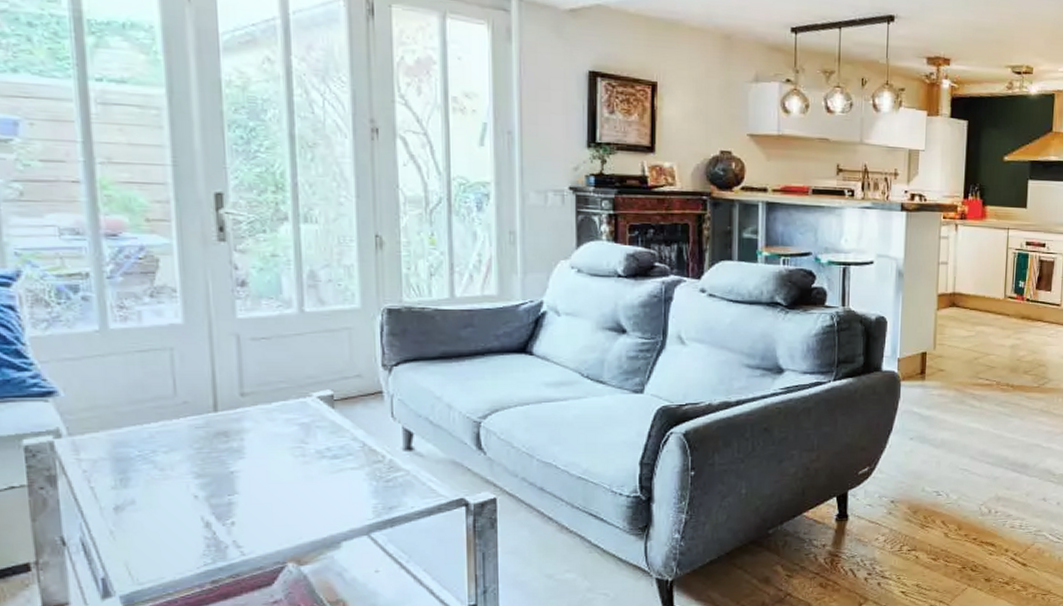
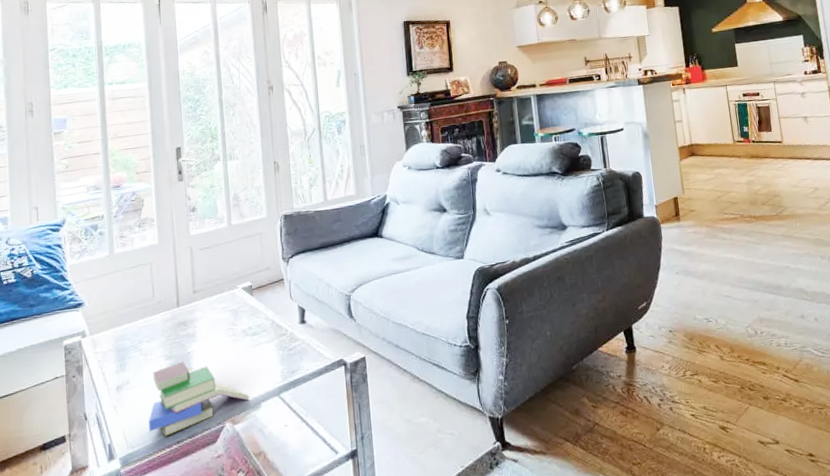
book: none [167,482,325,575] -> present [149,361,250,437]

